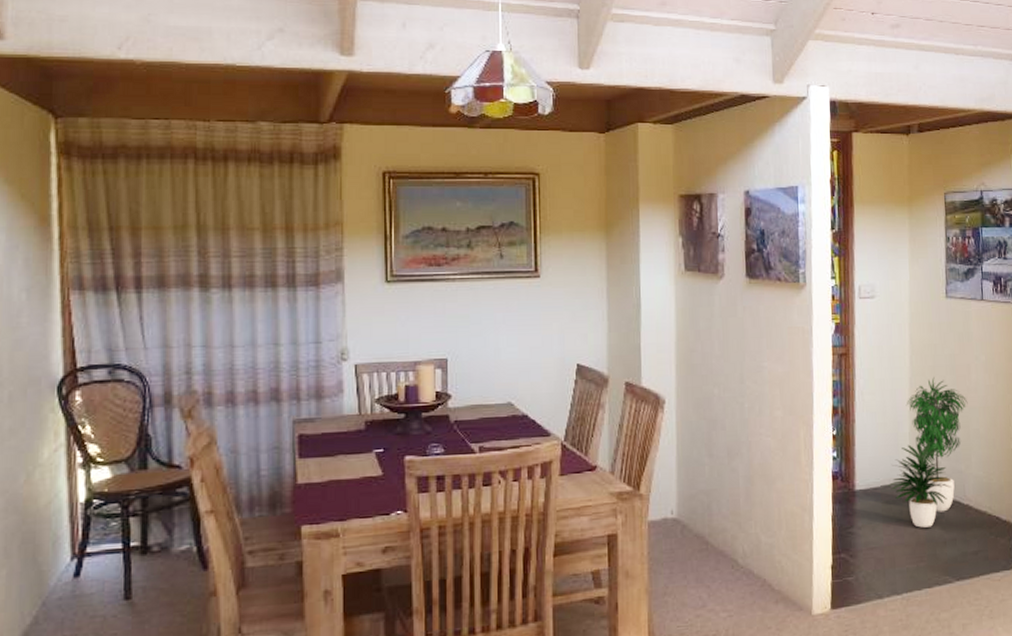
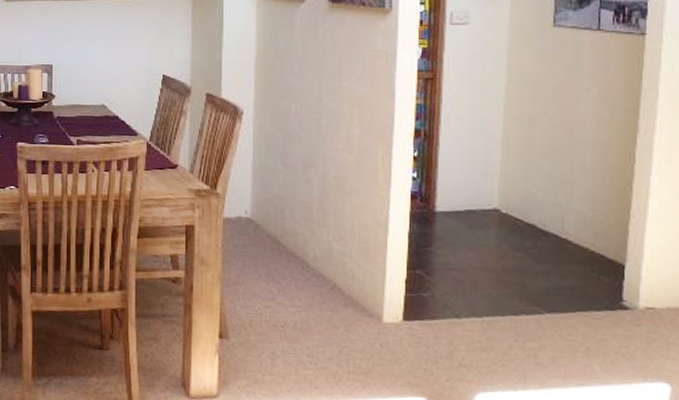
potted plant: present [888,377,968,528] -> none [473,107,573,256]

